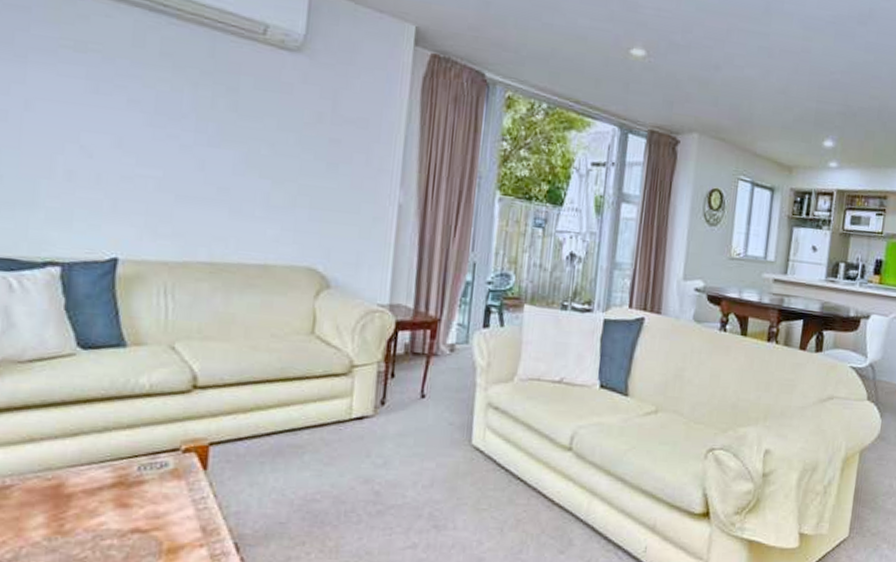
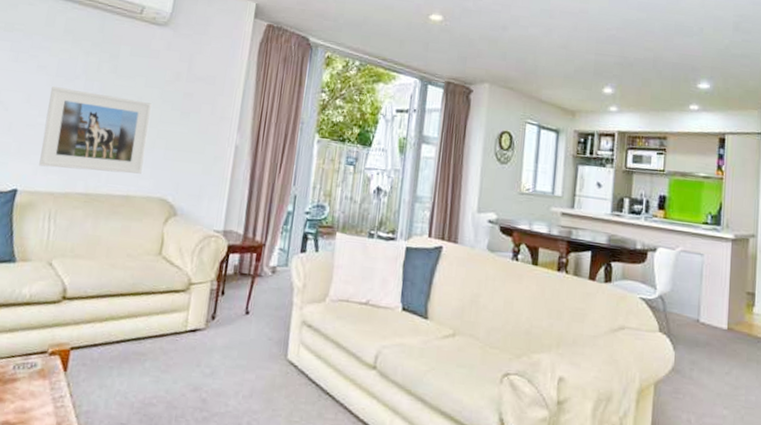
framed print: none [144,126,288,239] -> present [39,85,152,174]

